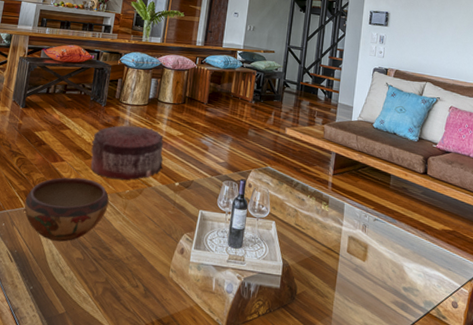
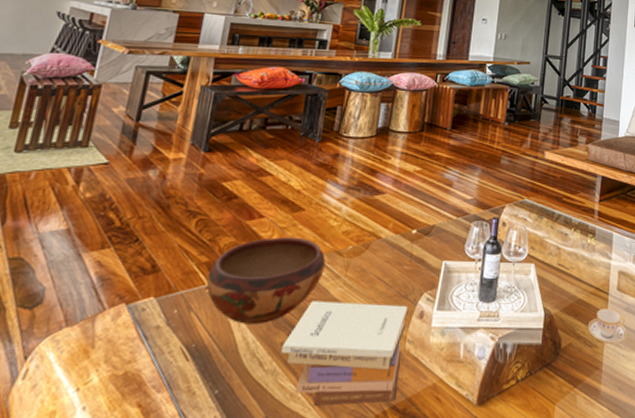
books: none [77,229,172,316] -> present [281,301,409,406]
pouf: present [90,124,164,181] -> none [300,162,397,234]
teacup: none [320,265,355,297] -> present [587,307,627,344]

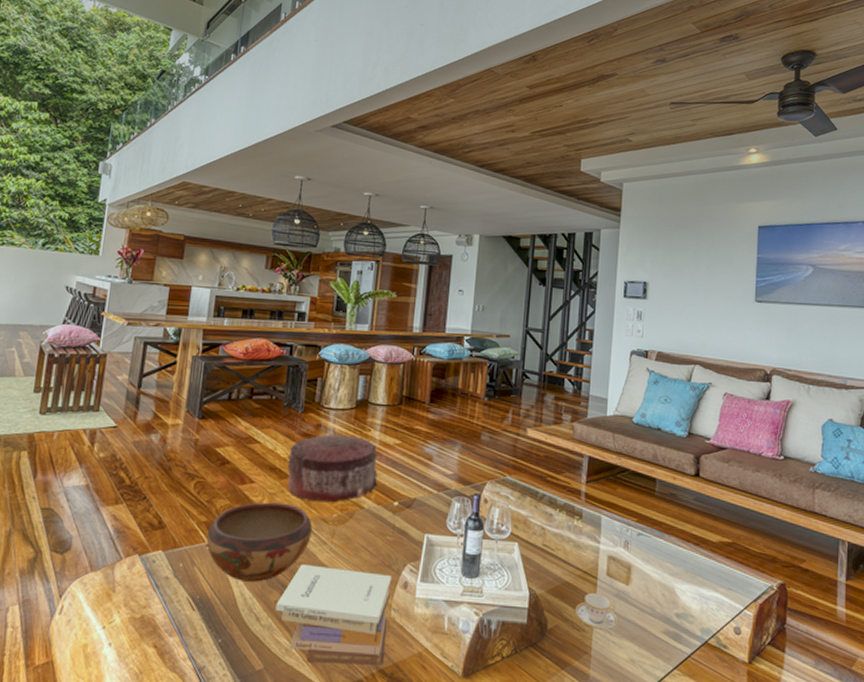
pouf: none [300,162,397,234] -> present [287,433,378,503]

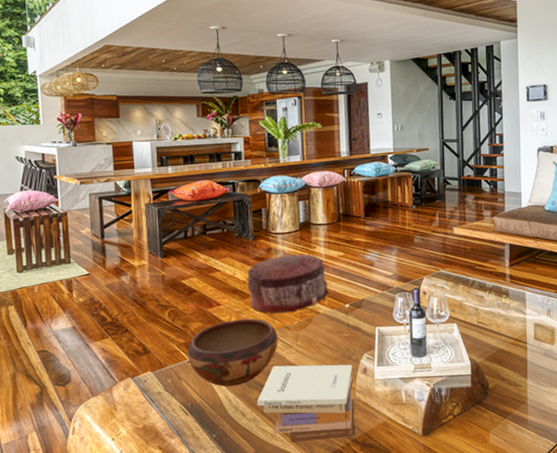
teacup: present [575,592,617,630] -> none [510,354,547,383]

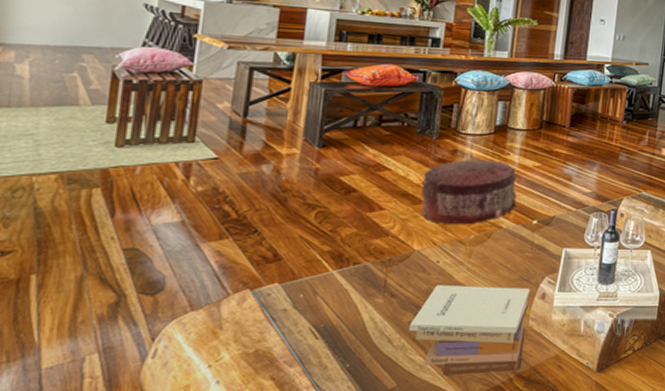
decorative bowl: present [187,318,278,387] -> none [330,228,449,306]

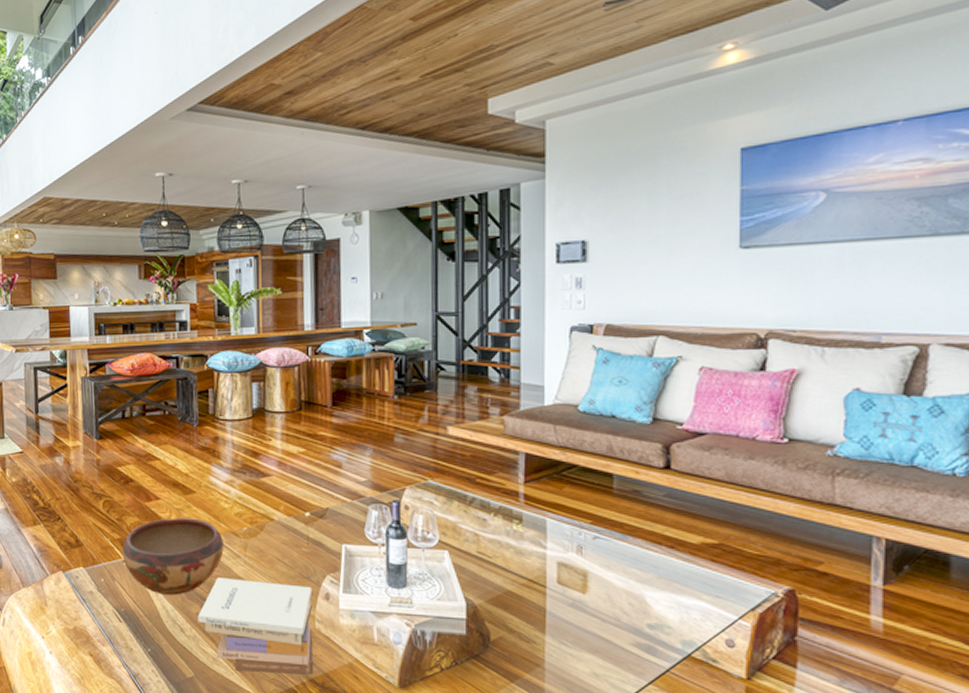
decorative bowl: none [330,228,449,306] -> present [122,518,224,595]
pouf: present [421,158,517,225] -> none [190,445,286,516]

